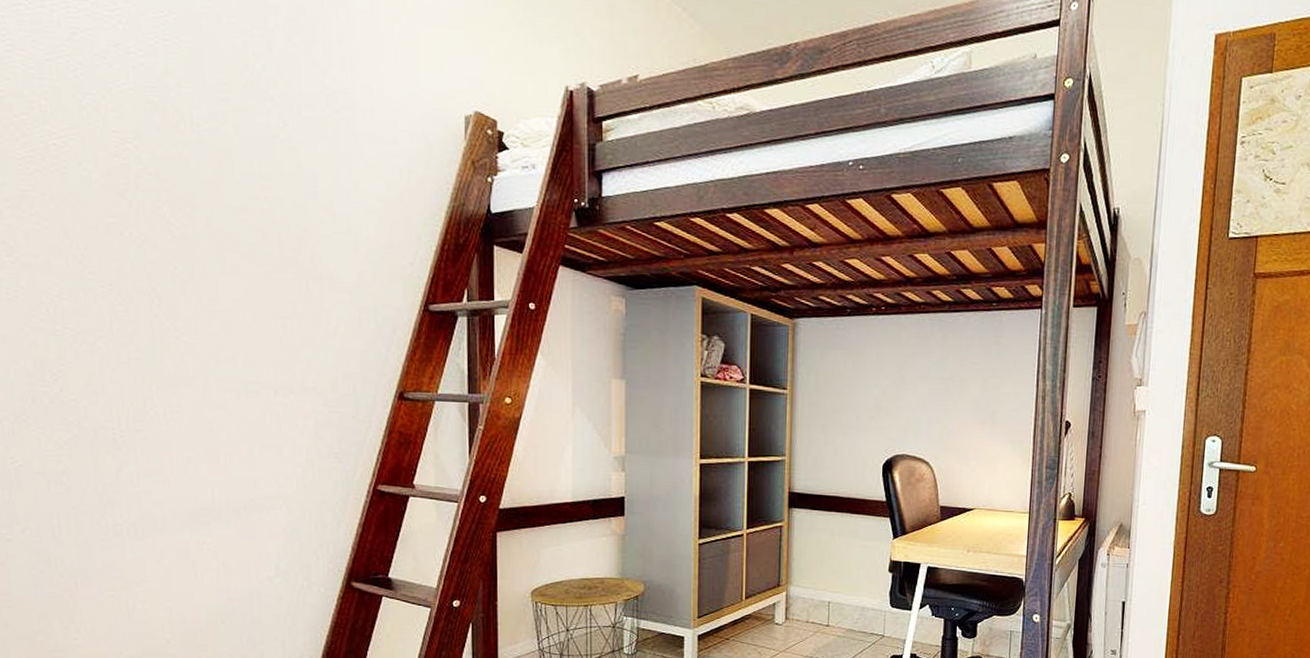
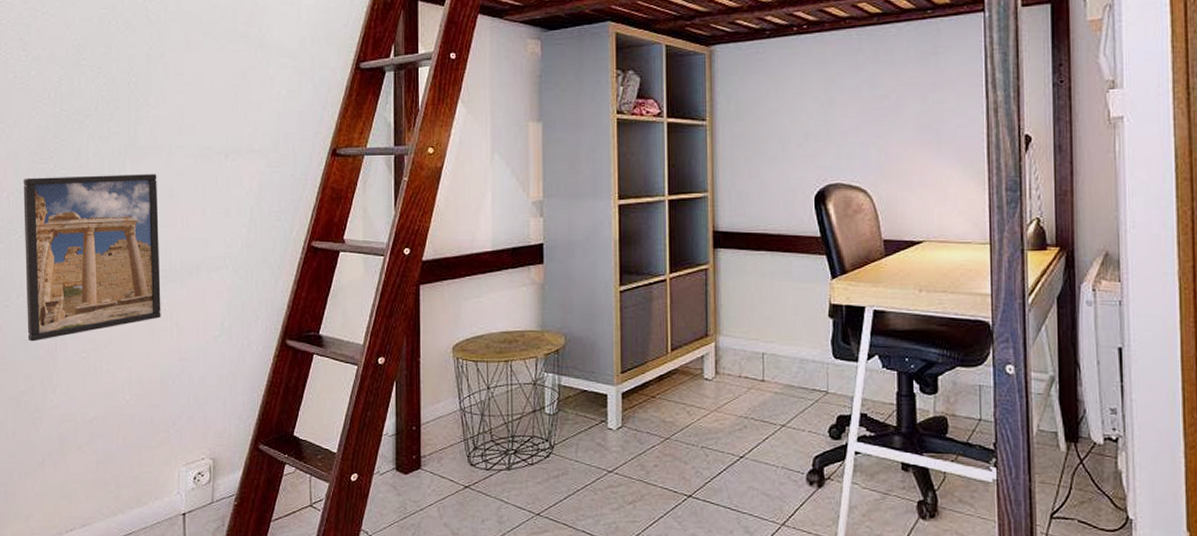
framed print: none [19,401,205,579] -> present [23,174,161,342]

